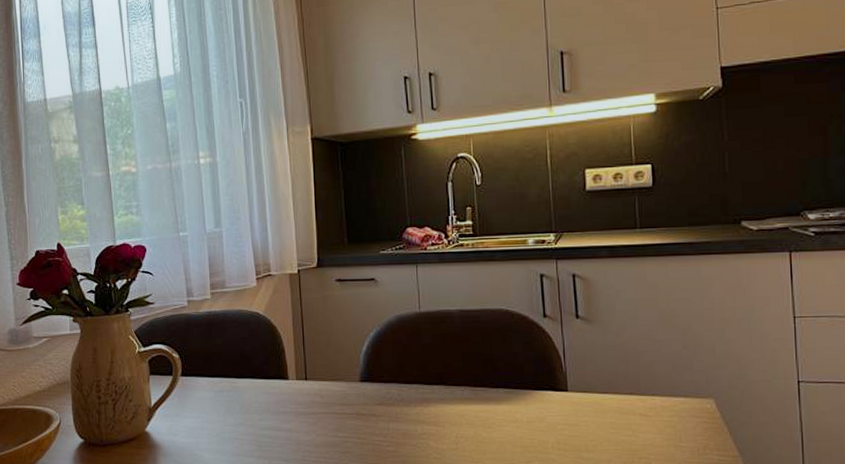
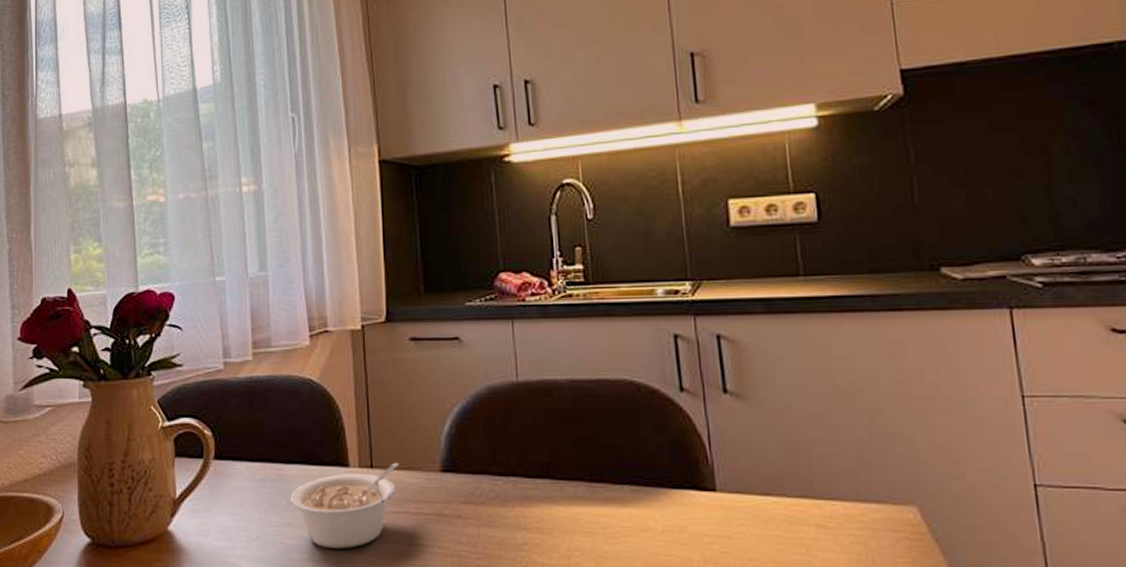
legume: none [242,375,328,441] -> present [290,462,400,549]

